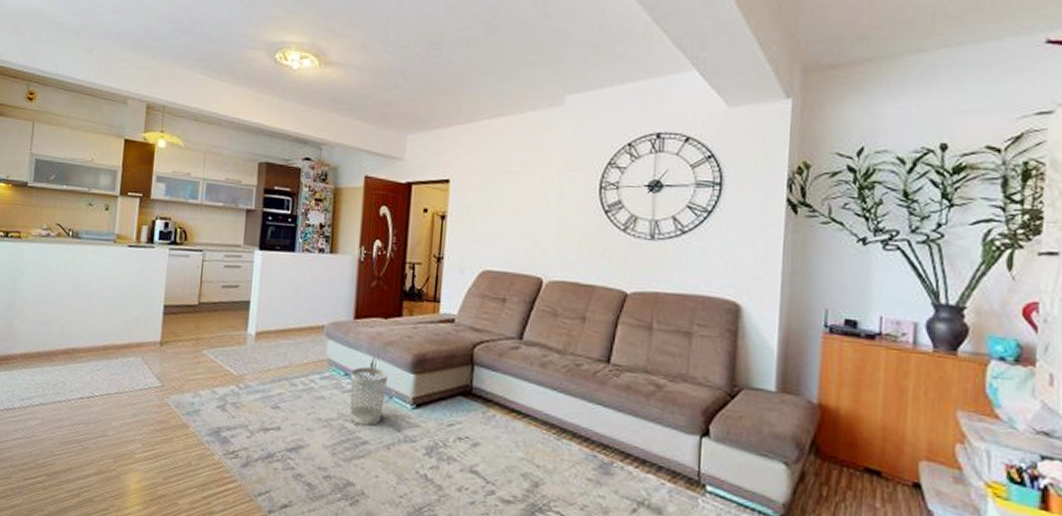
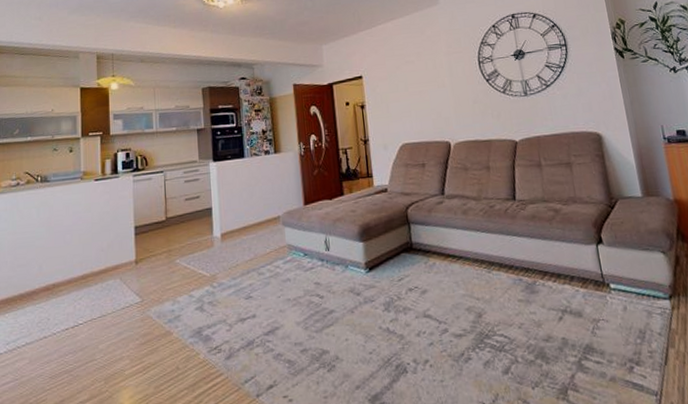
wastebasket: present [350,367,389,426] -> none [309,243,342,297]

